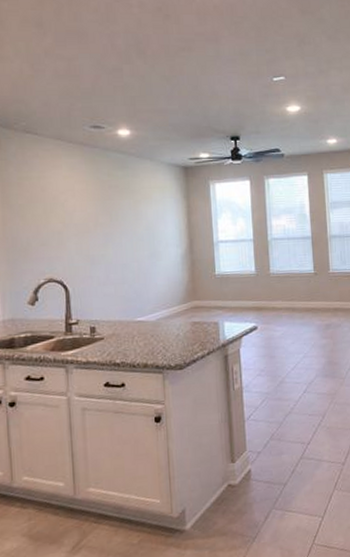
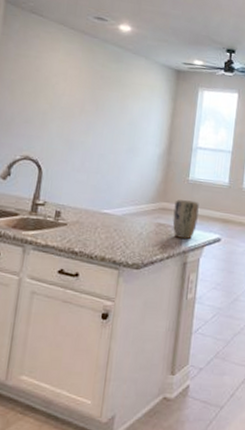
plant pot: none [206,294,231,333] -> present [172,199,199,239]

